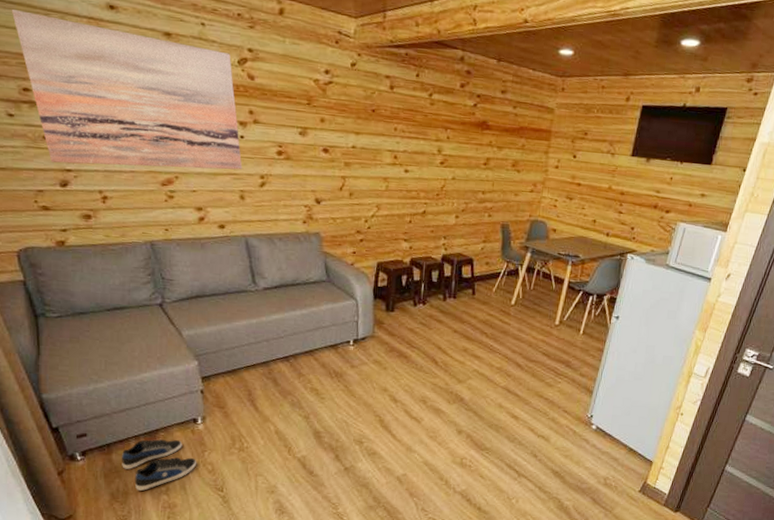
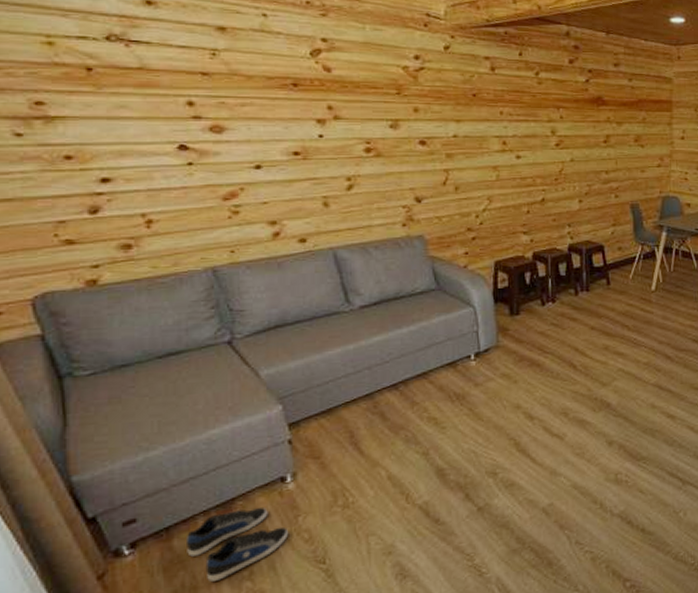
wall art: present [11,9,243,170] -> none [16,12,324,186]

